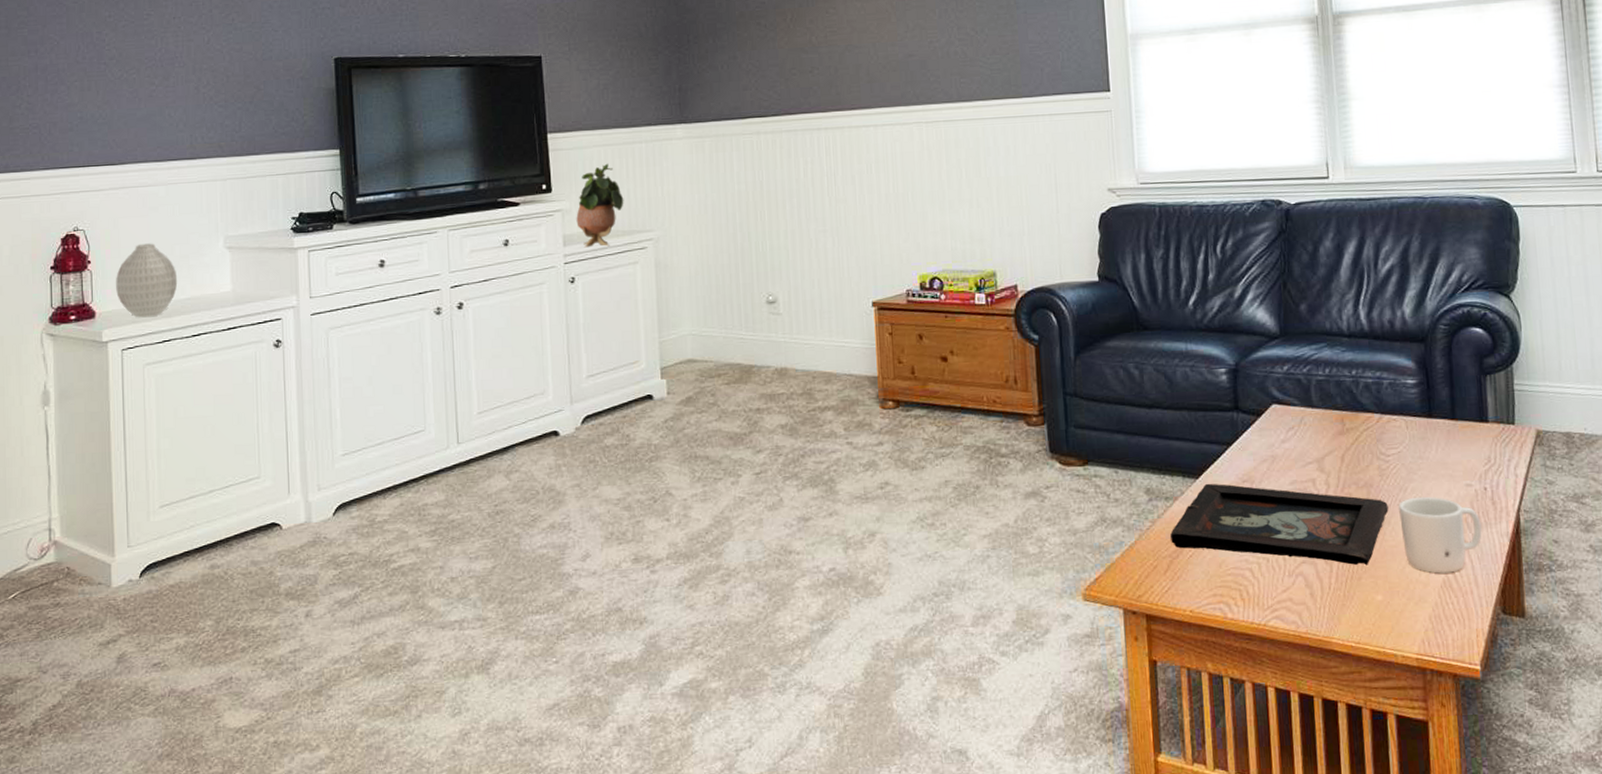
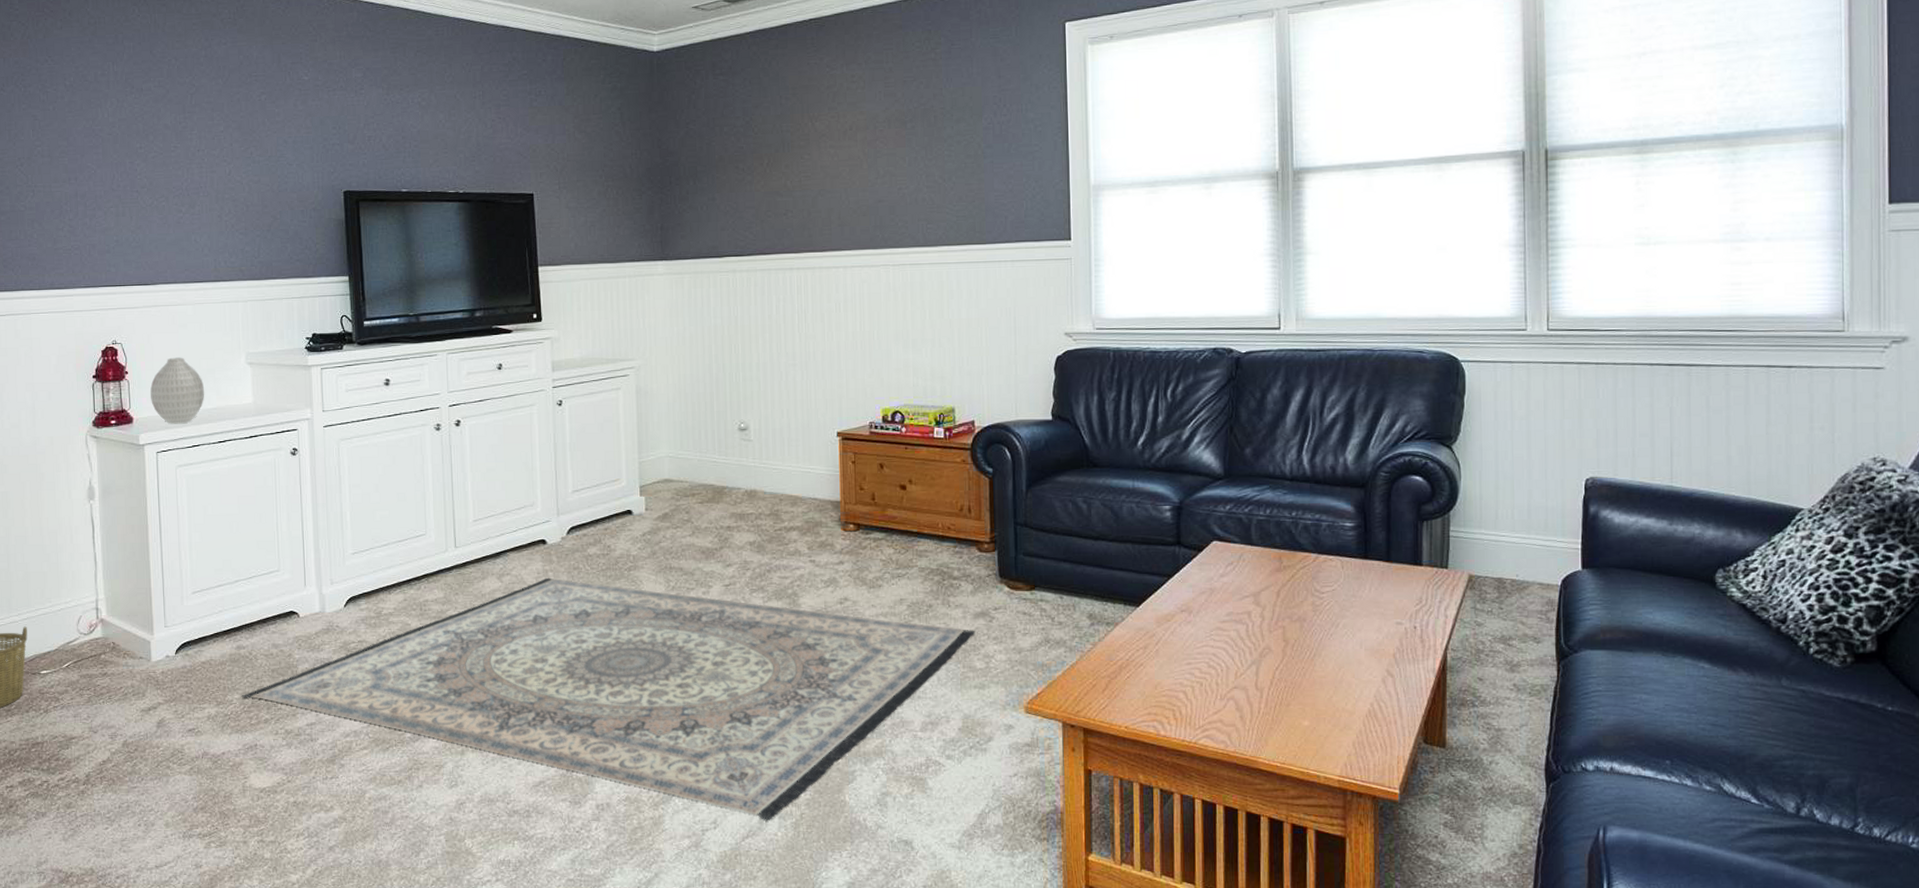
area rug: none [214,473,1027,737] -> present [241,577,976,821]
potted plant: present [576,163,624,248] -> none [564,296,608,373]
decorative tray: present [1170,483,1389,565] -> none [1110,611,1320,693]
mug: present [1399,496,1482,574] -> none [1330,632,1409,704]

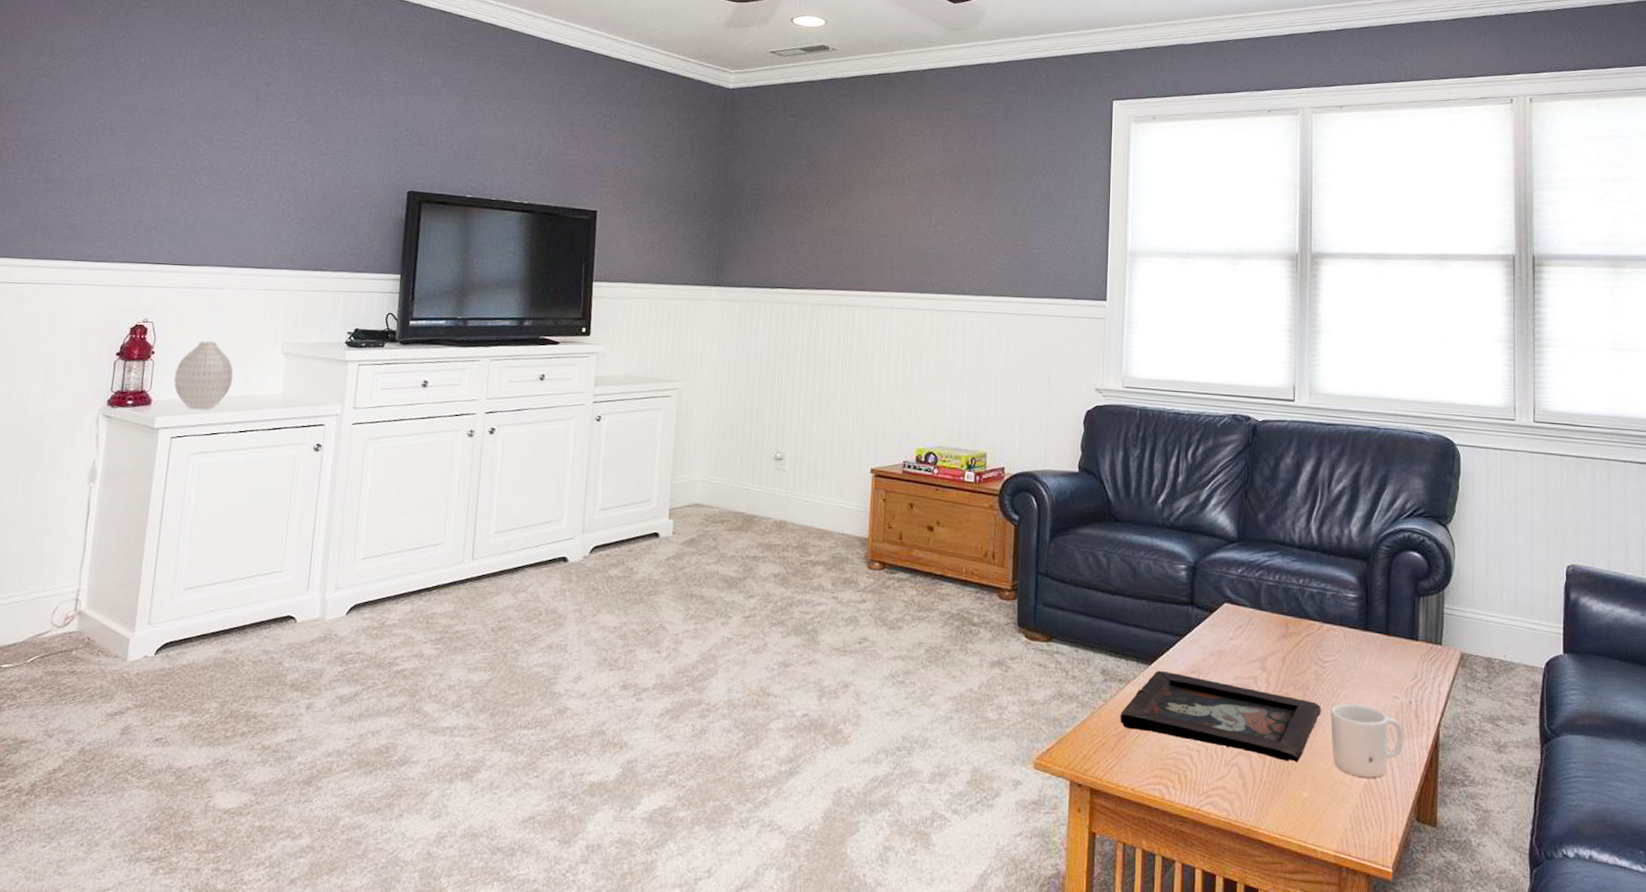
area rug: present [241,577,976,821] -> none [219,597,991,872]
decorative tray: none [1110,611,1320,693] -> present [1120,670,1321,763]
mug: none [1330,632,1409,704] -> present [1331,703,1404,778]

